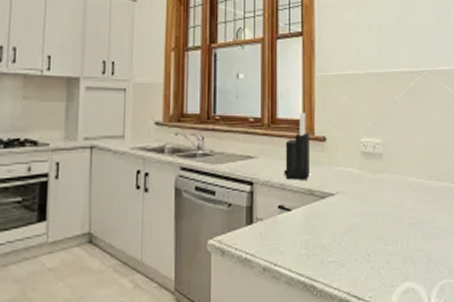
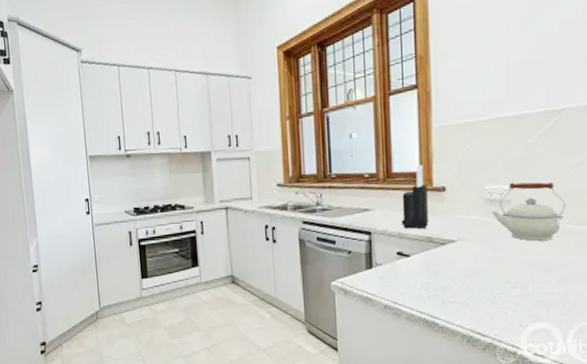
kettle: none [367,136,426,196] -> present [492,181,566,241]

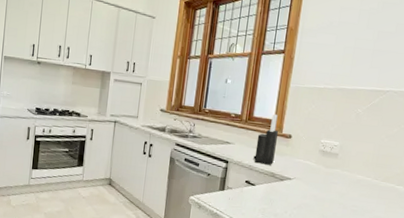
kettle: present [492,181,566,241] -> none [323,140,377,190]

